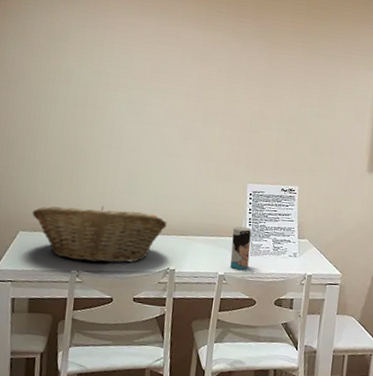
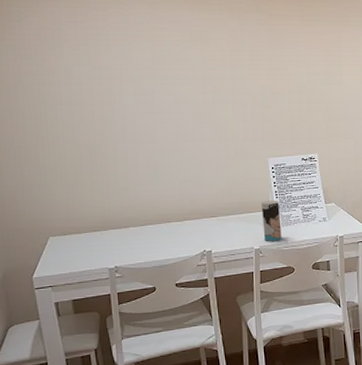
fruit basket: present [32,206,167,263] -> none [58,200,196,257]

